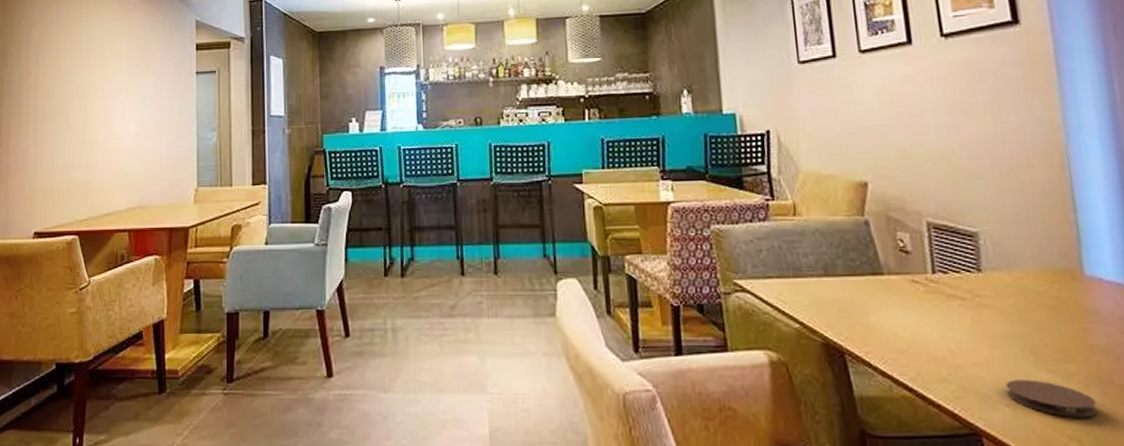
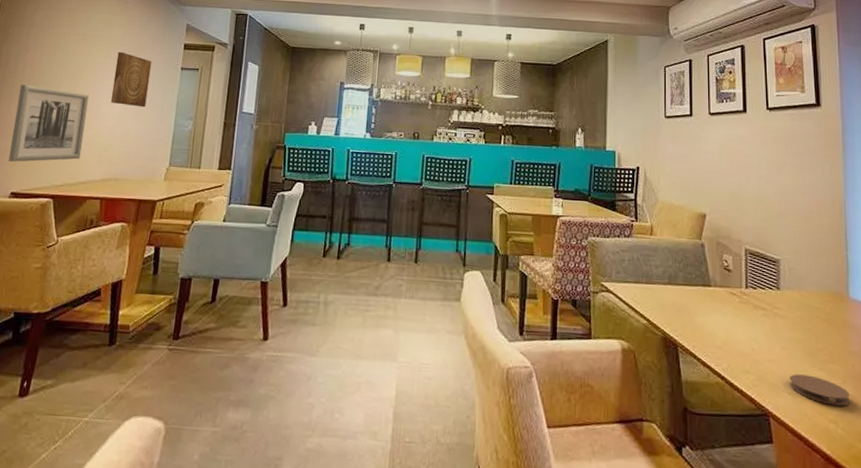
wall art: none [26,111,101,198] -> present [8,85,90,162]
wall art: none [124,61,163,123] -> present [110,51,152,108]

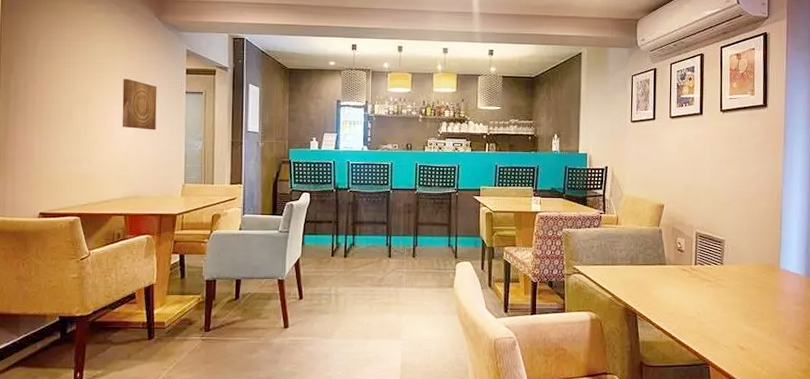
wall art: present [8,85,90,162] -> none [32,113,101,185]
coaster: present [789,374,850,406] -> none [727,331,774,354]

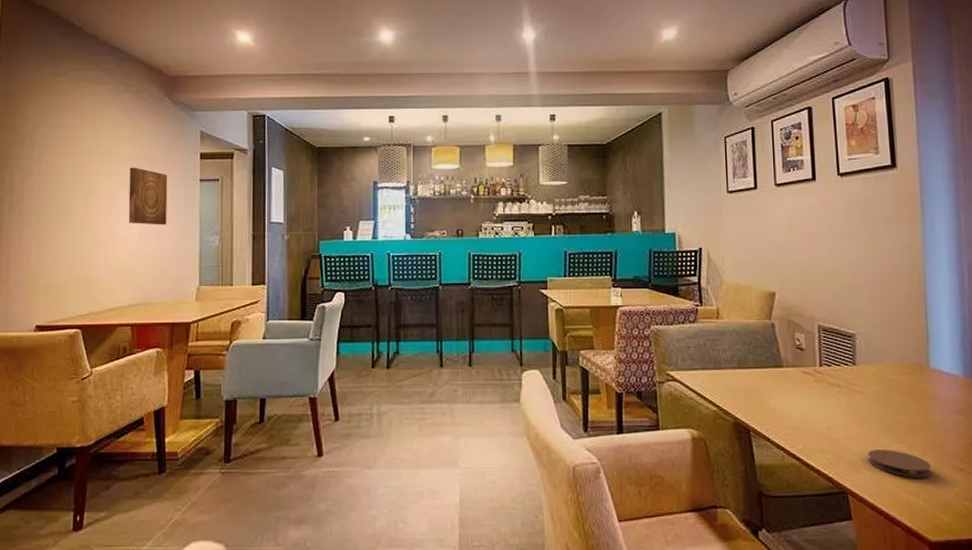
coaster: none [727,331,774,354] -> present [868,449,931,478]

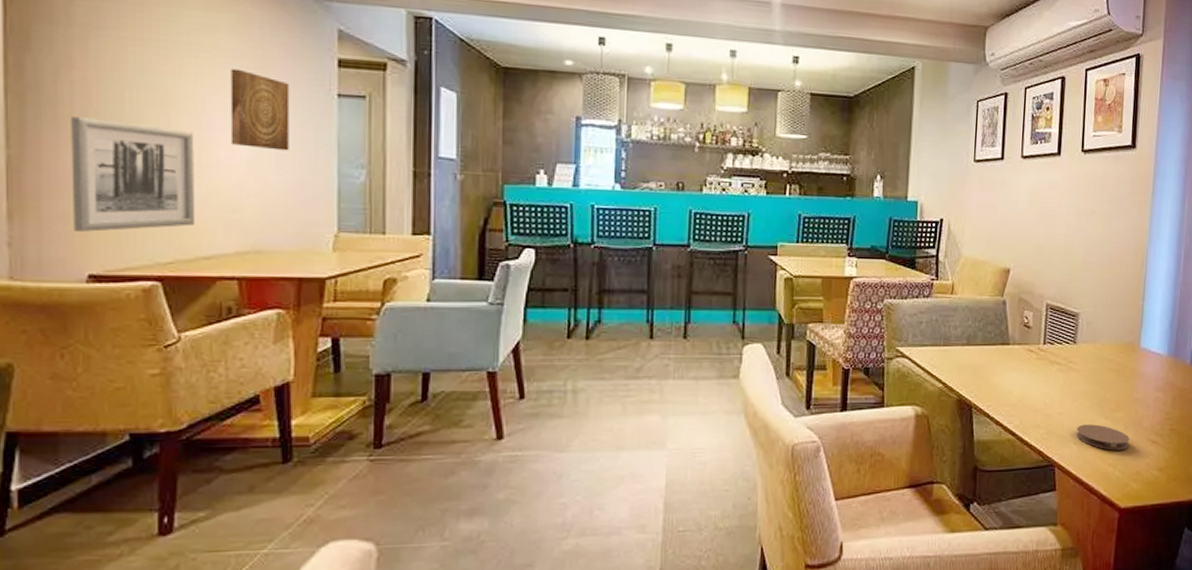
wall art: none [28,211,105,293] -> present [71,117,194,232]

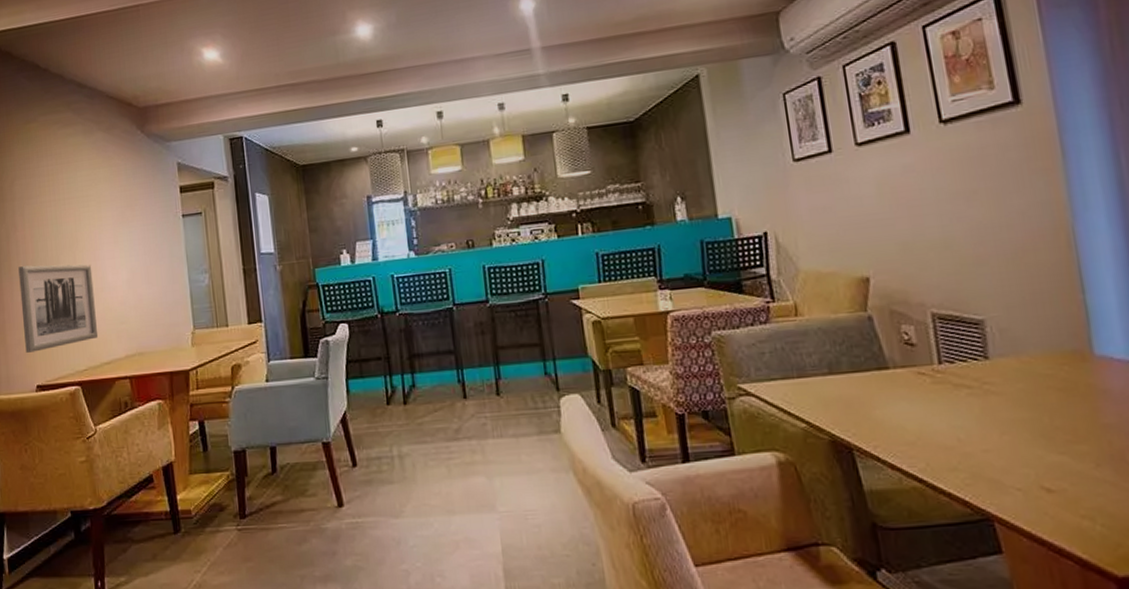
wall art: present [230,68,290,151] -> none [110,209,154,270]
coaster: present [1076,424,1130,450] -> none [1016,462,1110,497]

